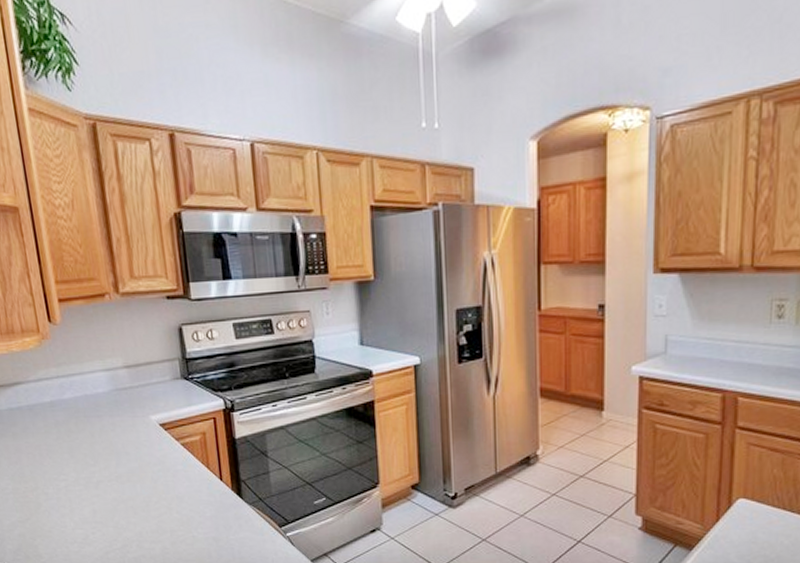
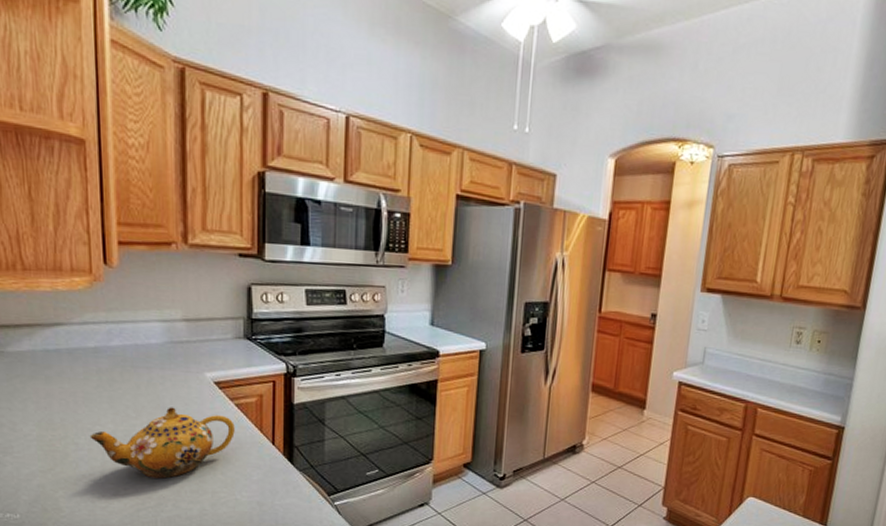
teapot: none [56,452,185,521] -> present [89,407,235,479]

